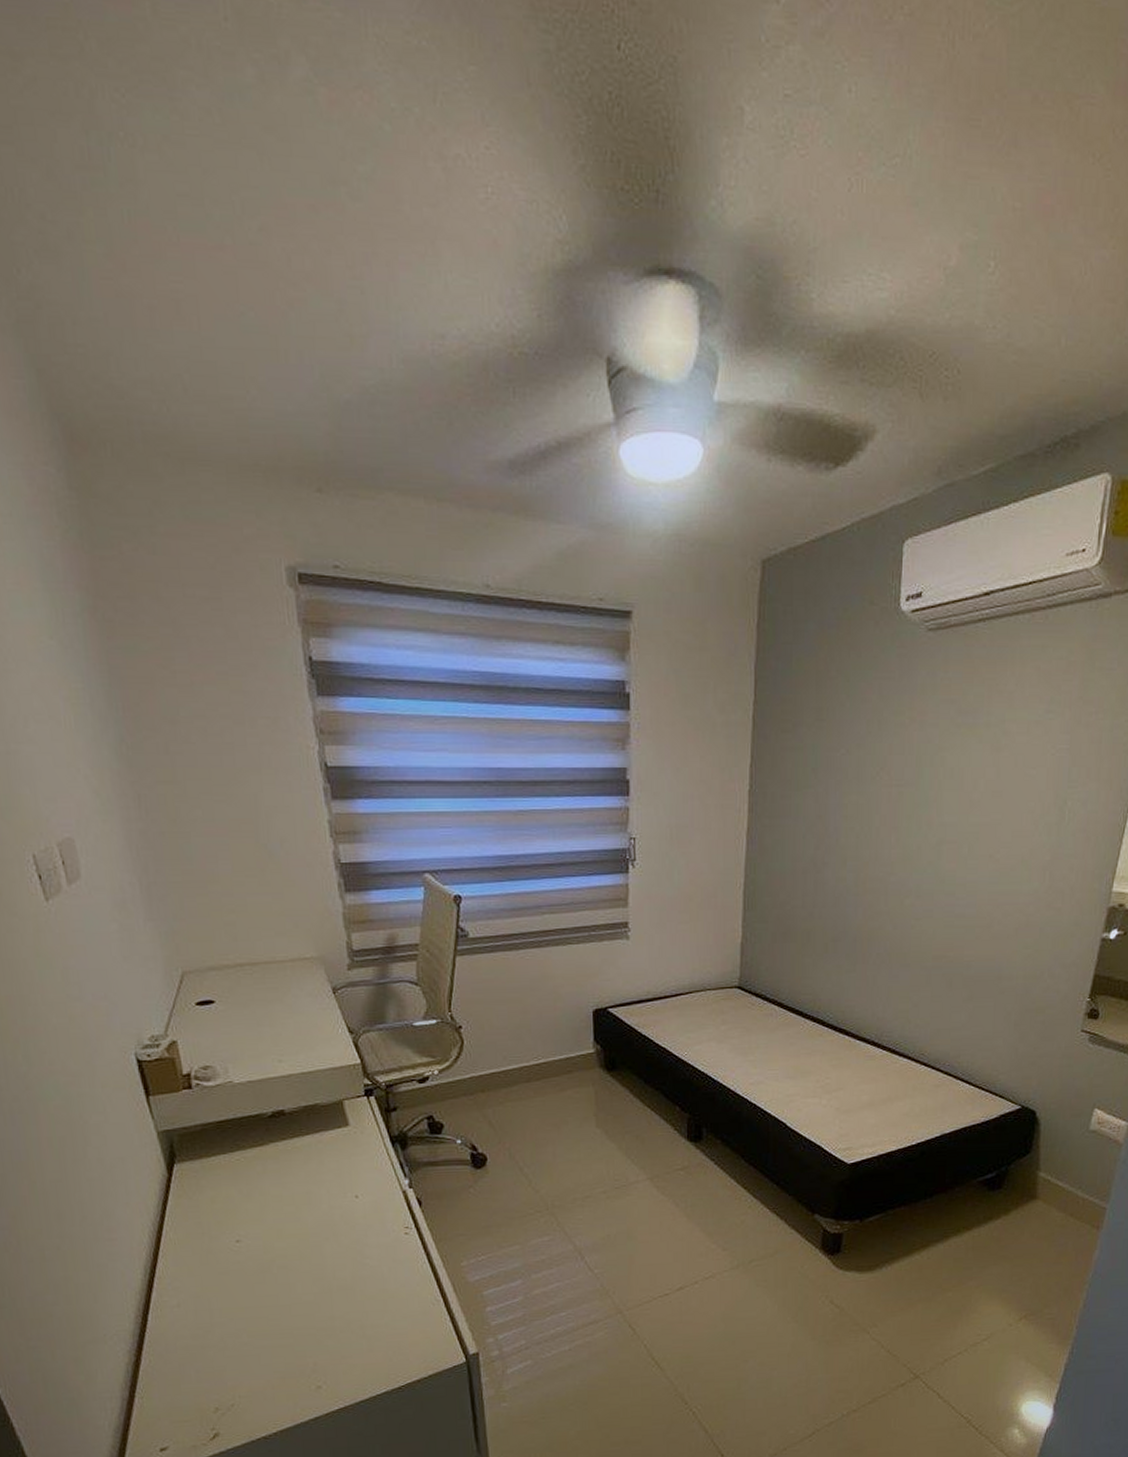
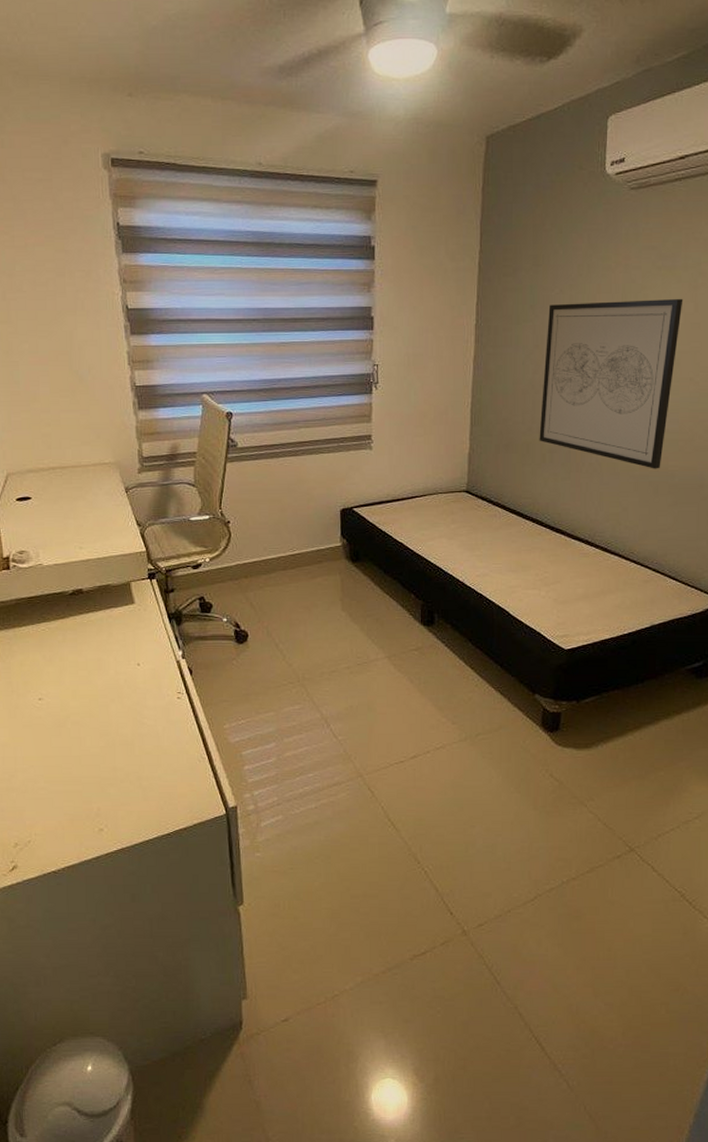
wall art: none [821,761,985,960] -> present [539,298,683,469]

